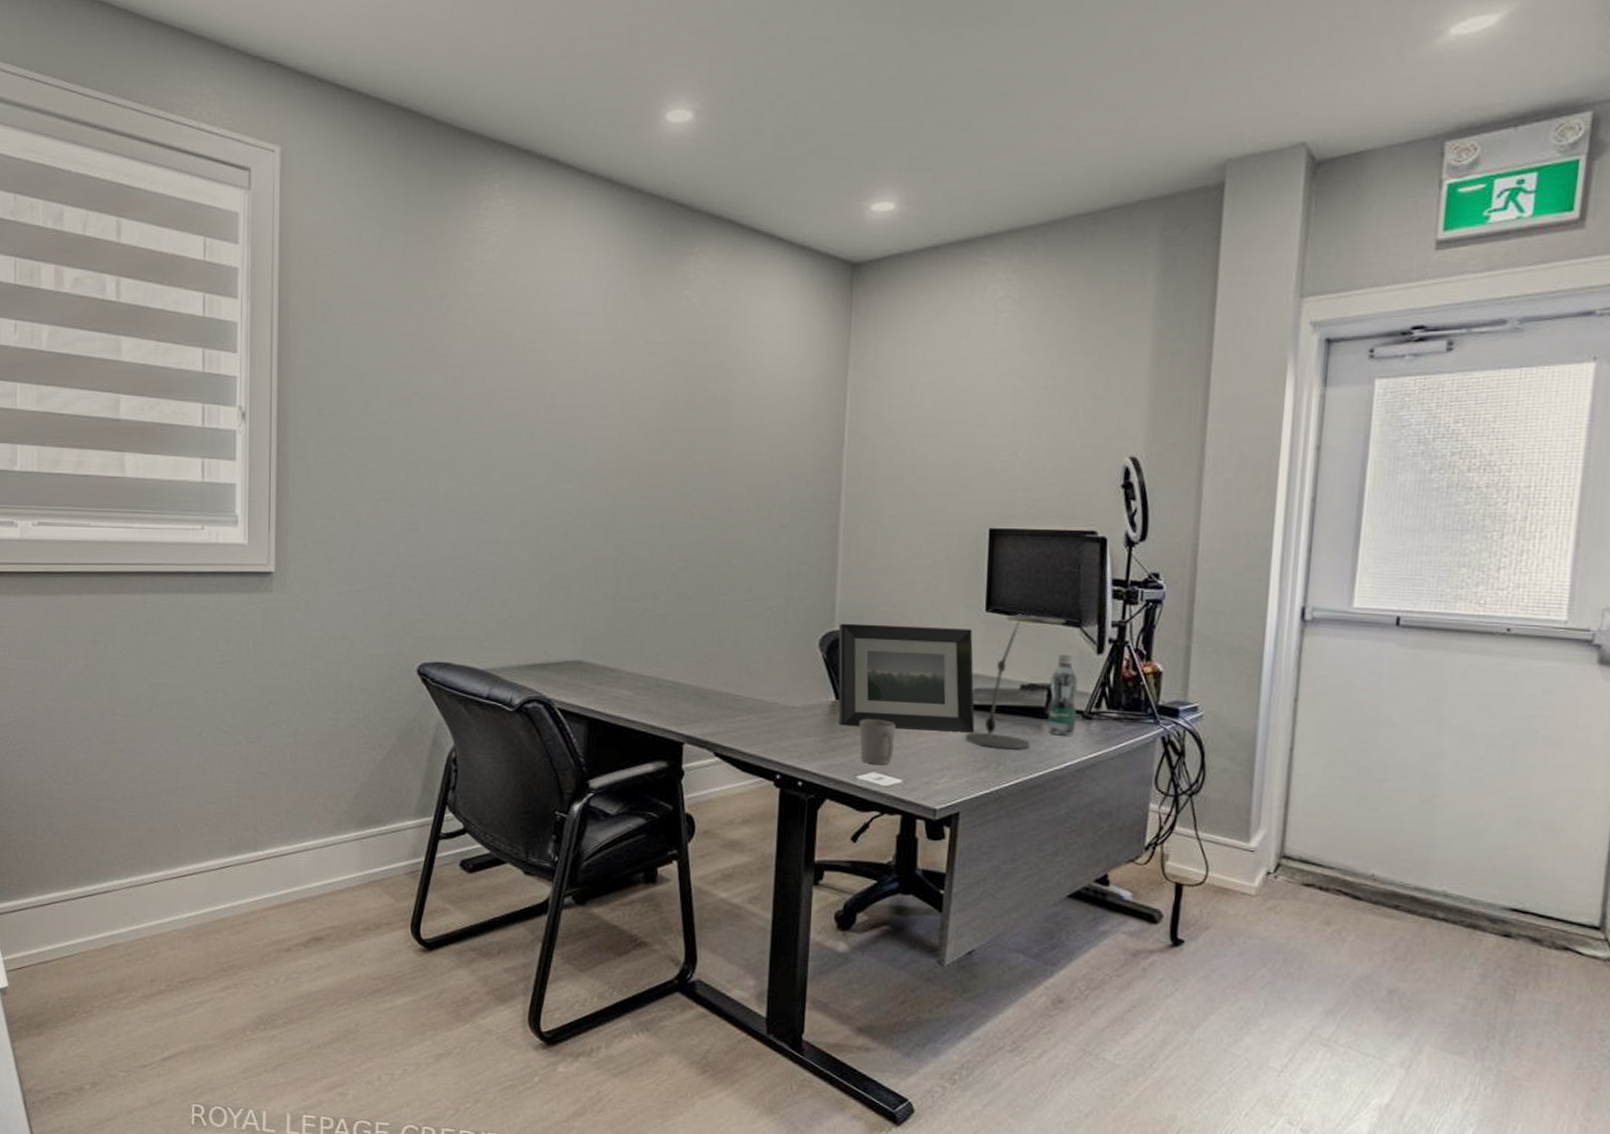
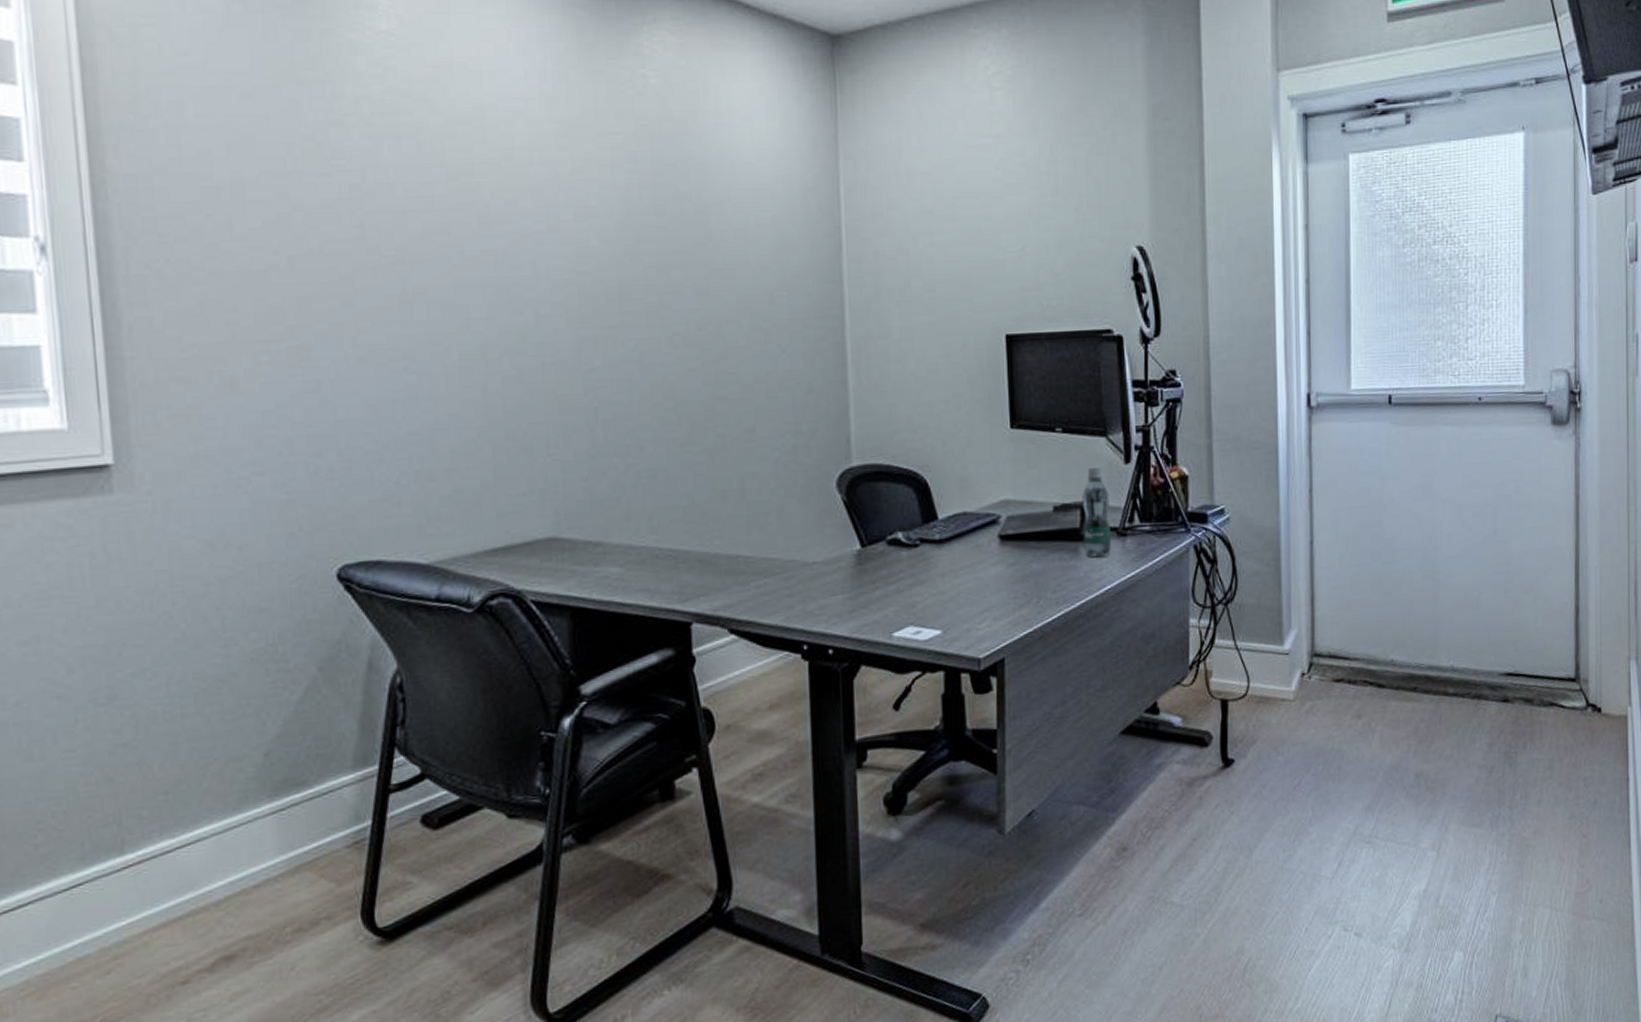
picture frame: present [838,623,975,733] -> none [856,450,1012,578]
mug: present [859,719,896,766] -> none [890,564,929,618]
desk lamp: present [965,613,1066,750] -> none [1002,426,1091,581]

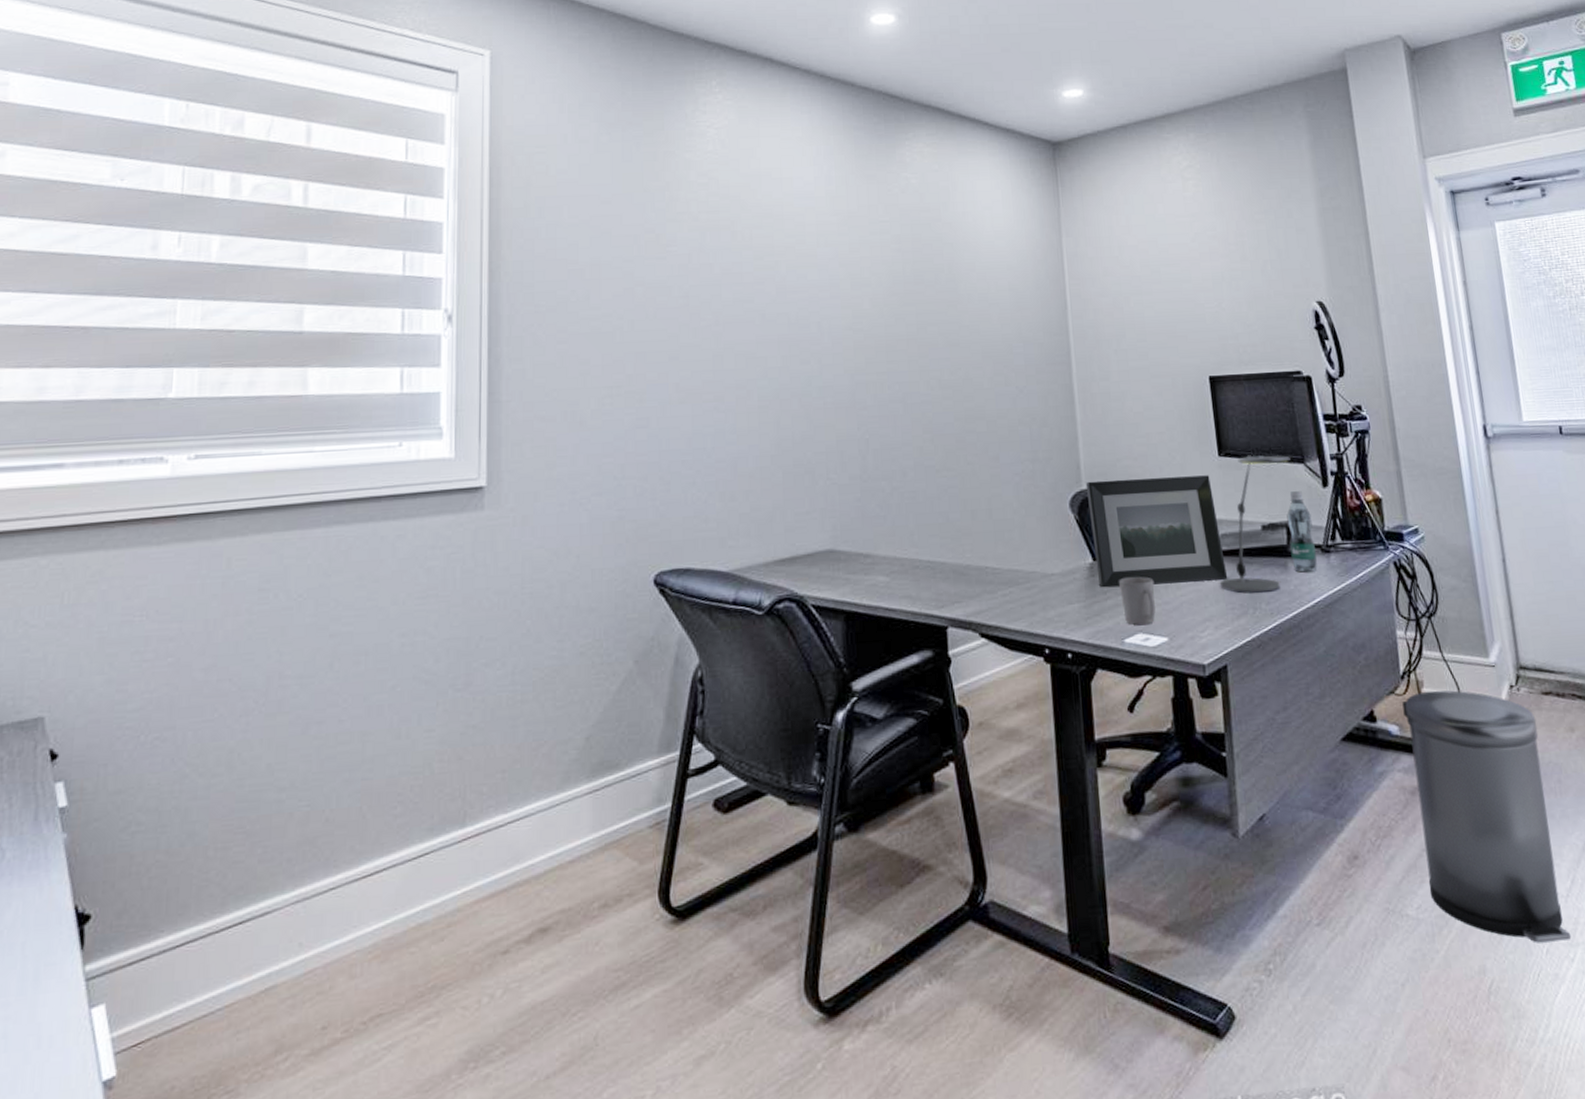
picture frame: none [856,450,1012,578] -> present [1085,475,1228,588]
mug: none [890,564,929,618] -> present [1119,577,1156,626]
desk lamp: none [1002,426,1091,581] -> present [1219,455,1291,593]
pedal bin: none [1188,679,1332,923] -> present [1402,690,1572,943]

